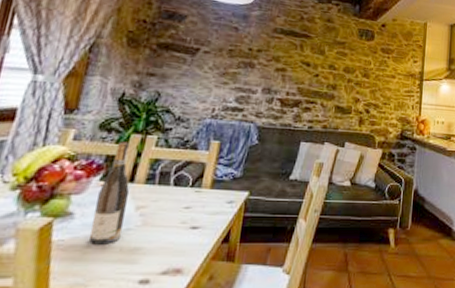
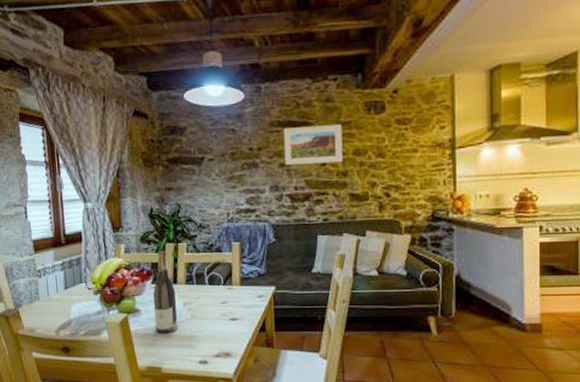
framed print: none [281,36,338,77] -> present [283,124,343,166]

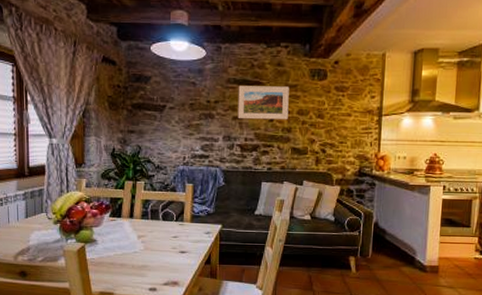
wine bottle: present [153,250,177,334] -> none [110,187,132,263]

